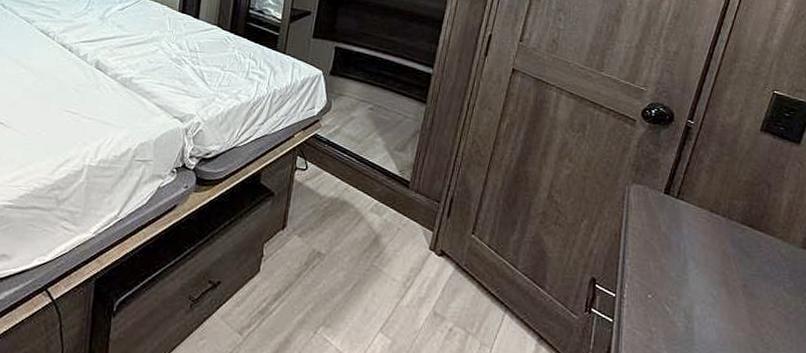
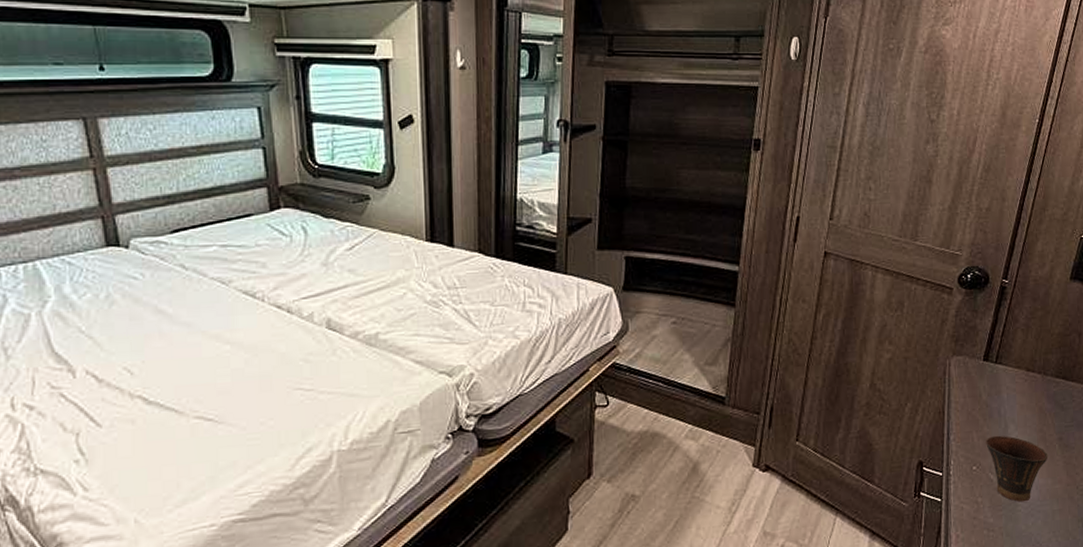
cup: none [663,268,731,342] -> present [986,435,1048,502]

